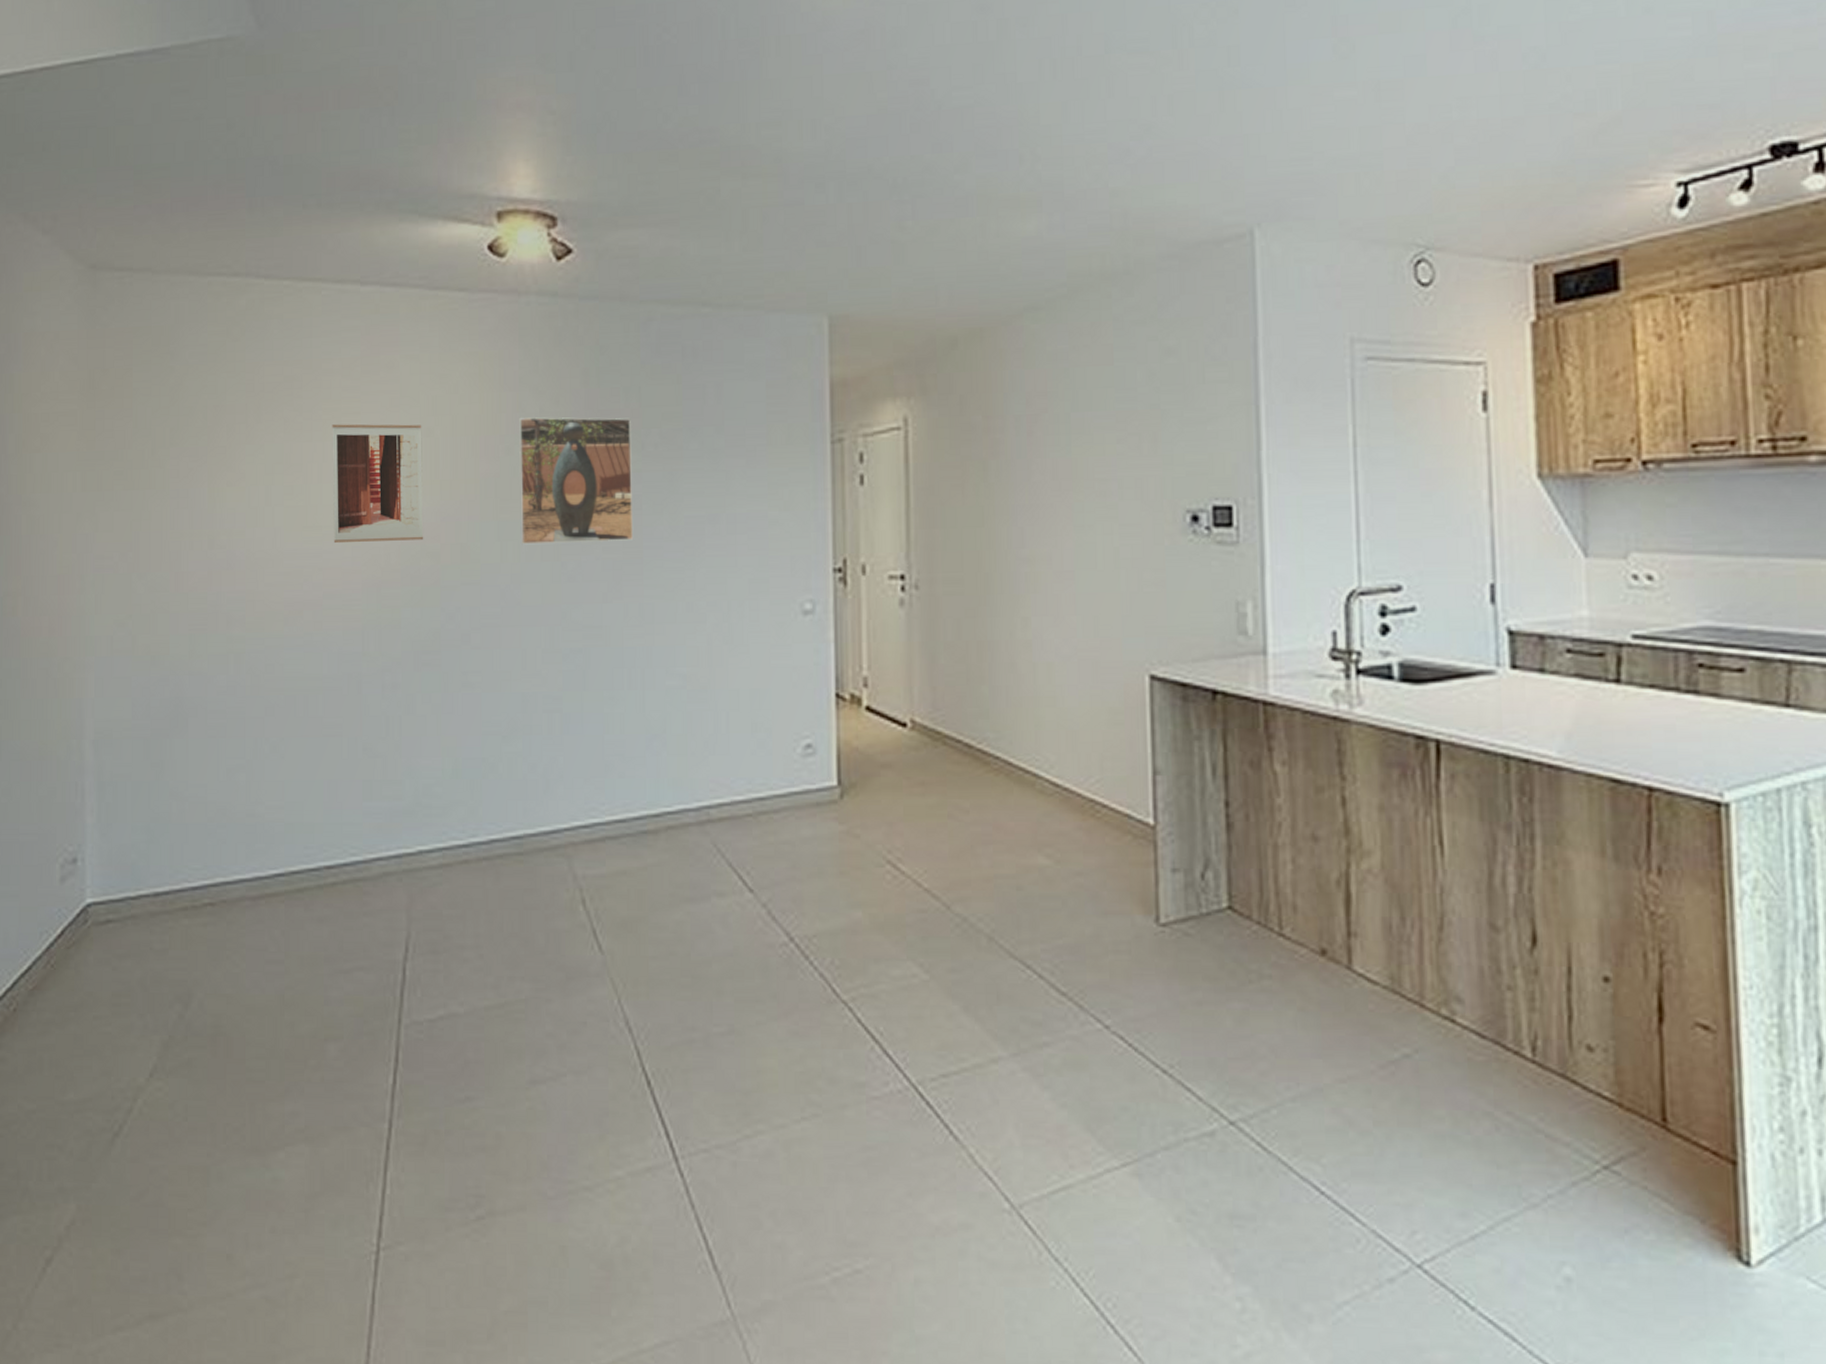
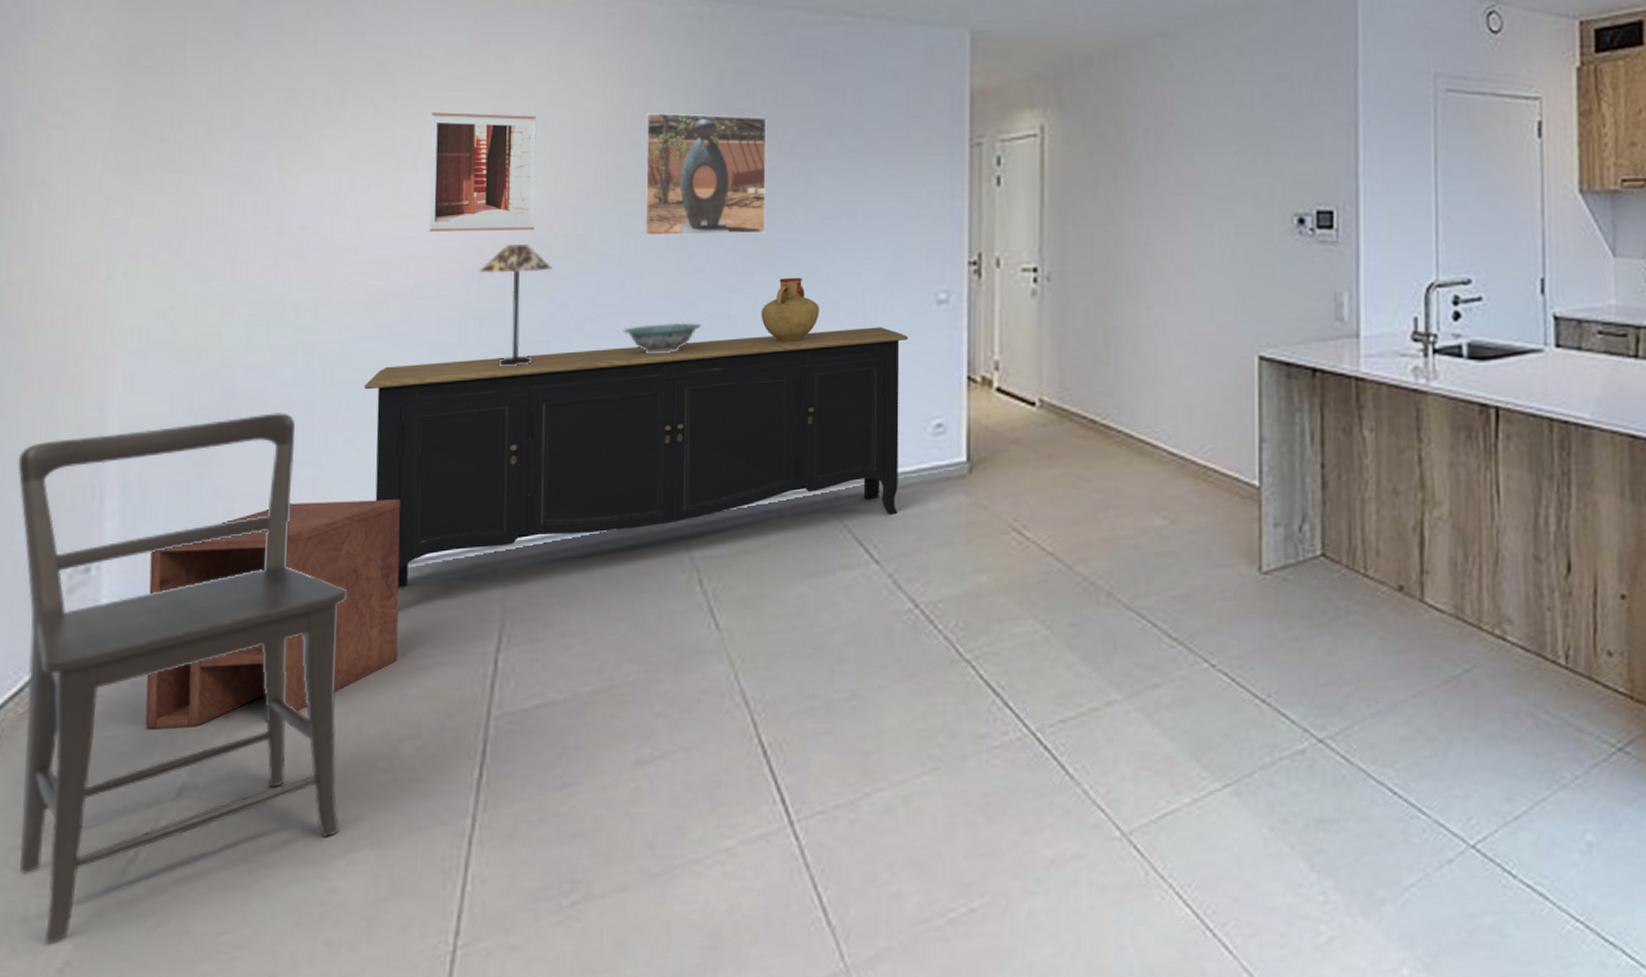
chair: none [20,718,279,1202] -> present [18,413,348,943]
side table: none [122,805,321,1014] -> present [145,499,401,729]
sideboard: none [285,639,775,891] -> present [364,327,908,587]
table lamp: none [377,554,440,676] -> present [479,244,552,366]
decorative bowl: none [505,633,576,666] -> present [623,322,701,354]
vase: none [631,586,687,655] -> present [761,277,819,342]

